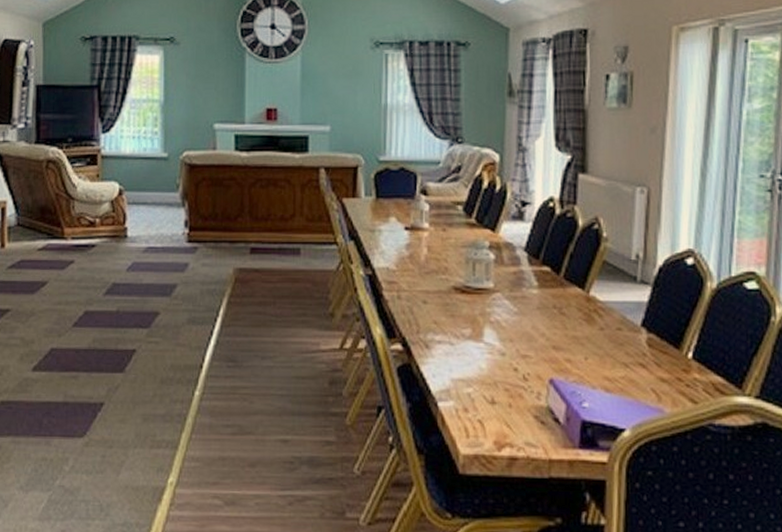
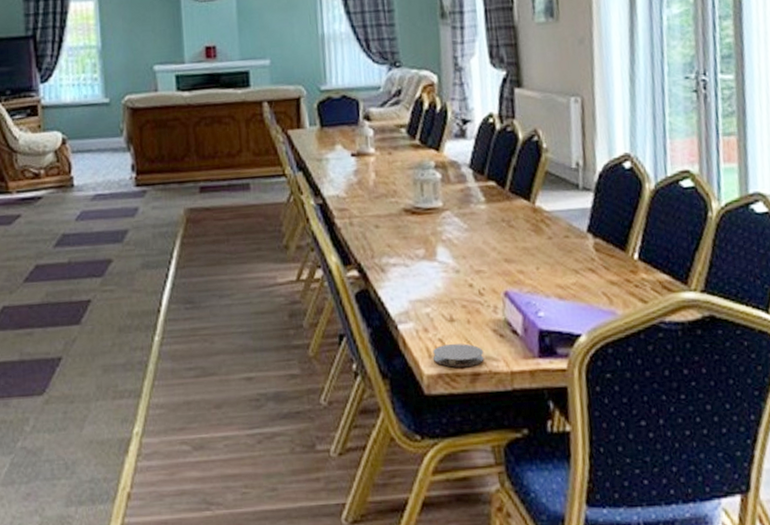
coaster: none [470,425,523,450] -> present [432,343,485,367]

